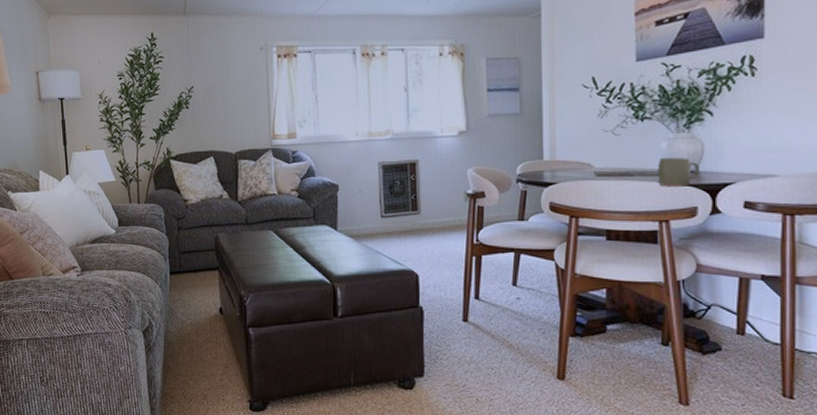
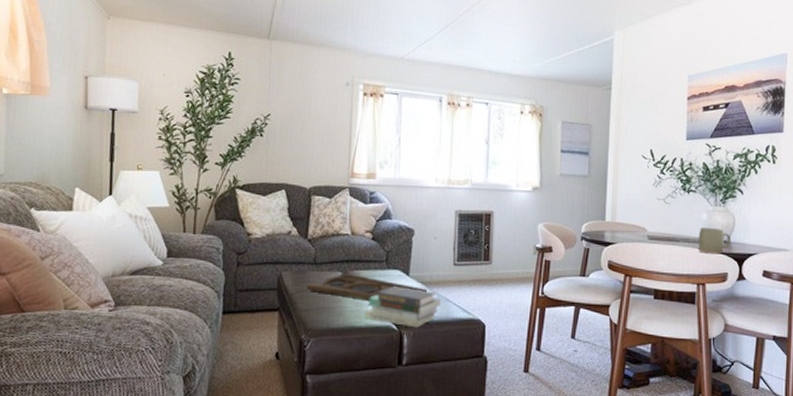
decorative tray: none [241,231,356,257] -> present [306,272,427,302]
books: none [298,242,371,281] -> present [365,287,441,328]

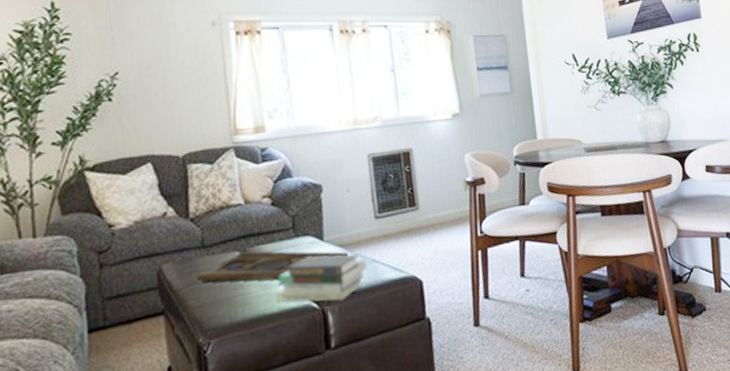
mug: present [698,228,732,254] -> none [635,128,670,158]

